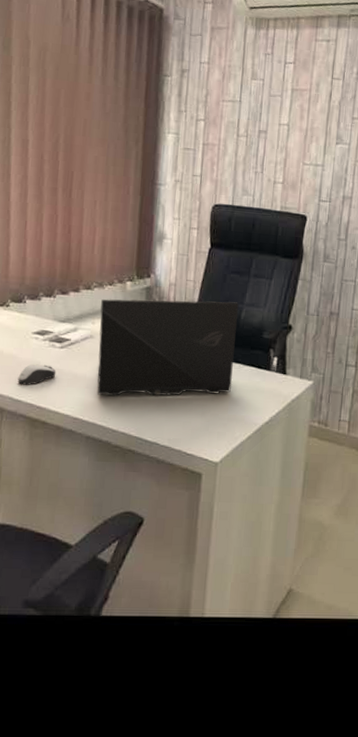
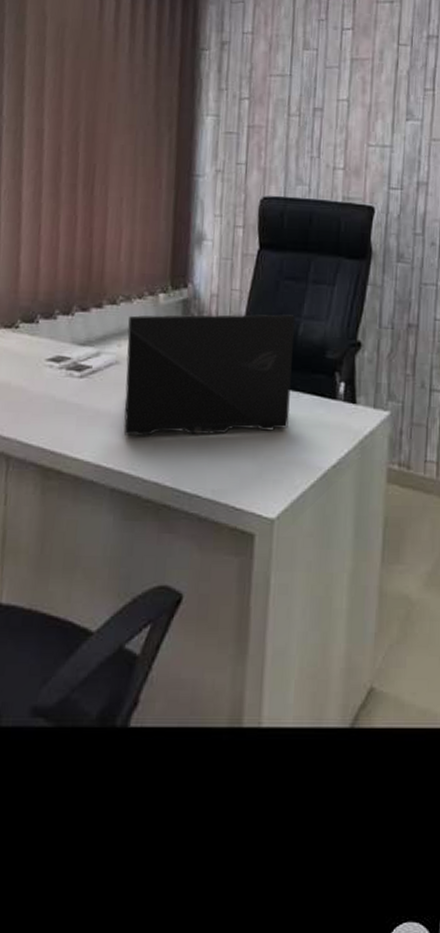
computer mouse: present [17,364,56,385] -> none [27,398,75,425]

